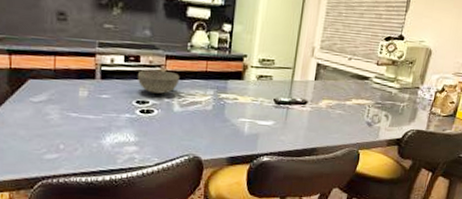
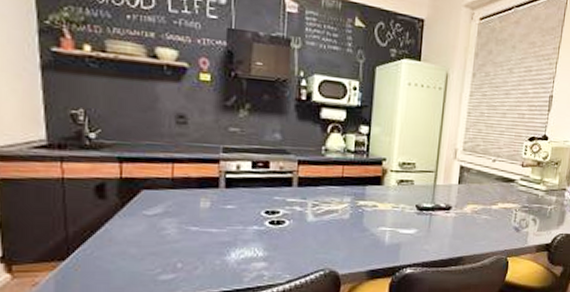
bowl: present [137,69,180,94] -> none [266,175,314,203]

